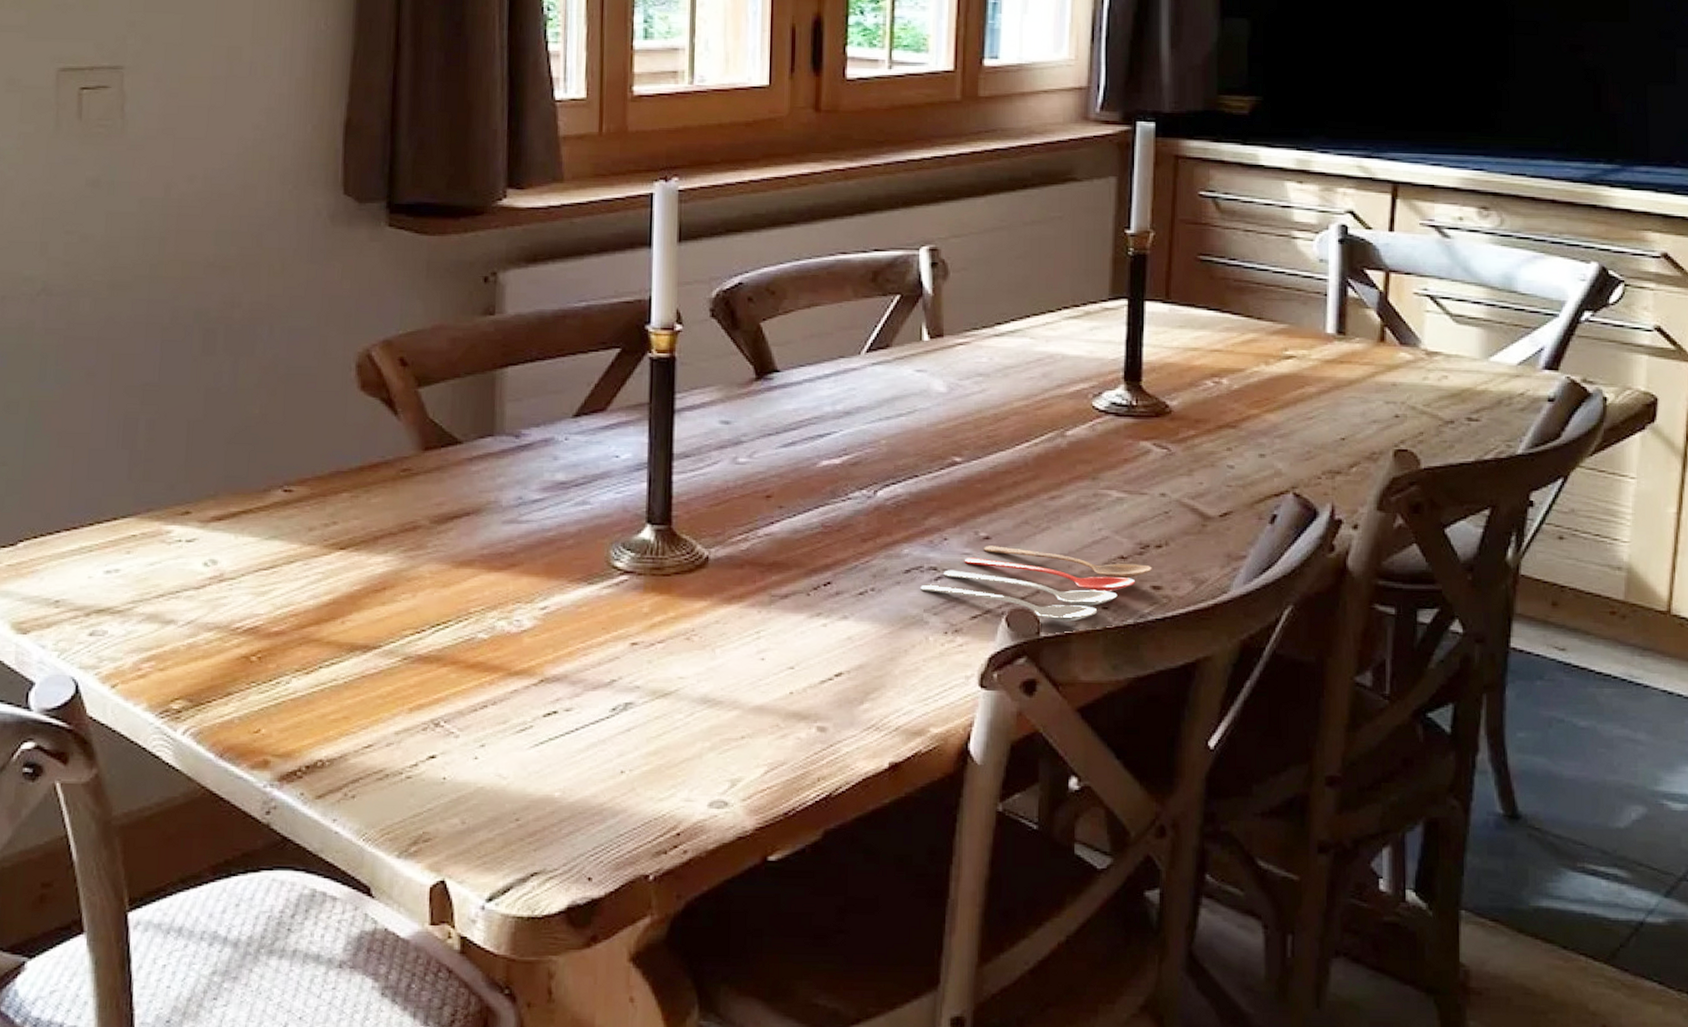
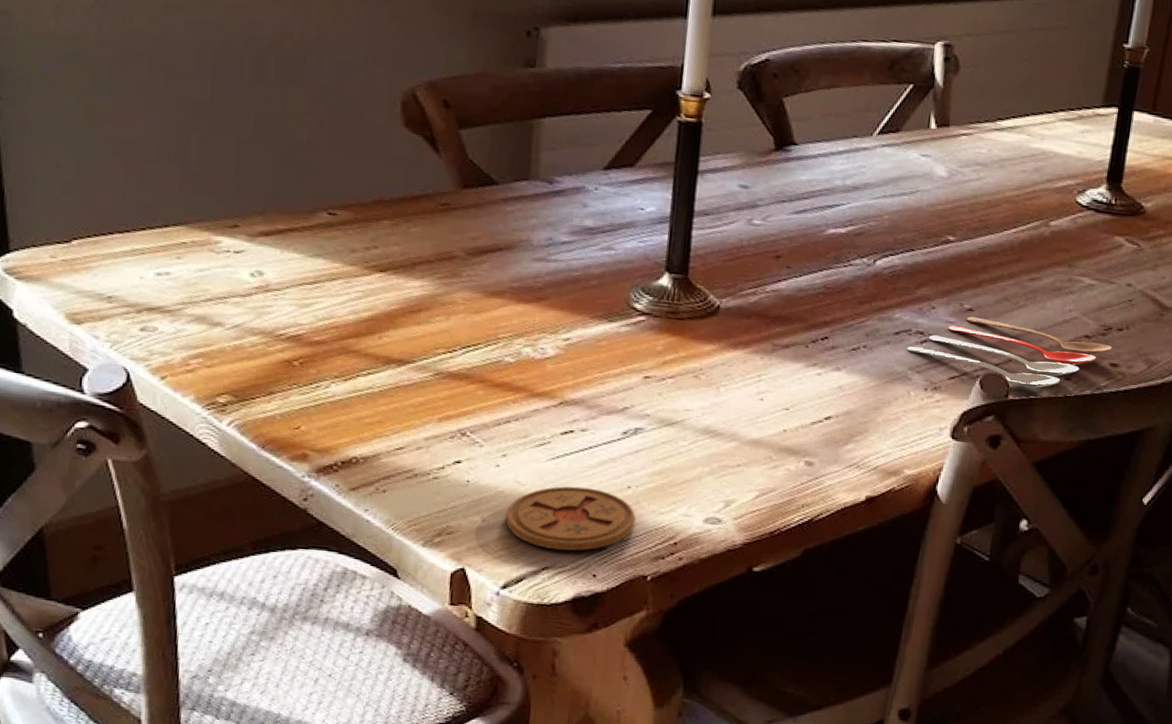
coaster: none [487,775,633,852] -> present [505,486,637,551]

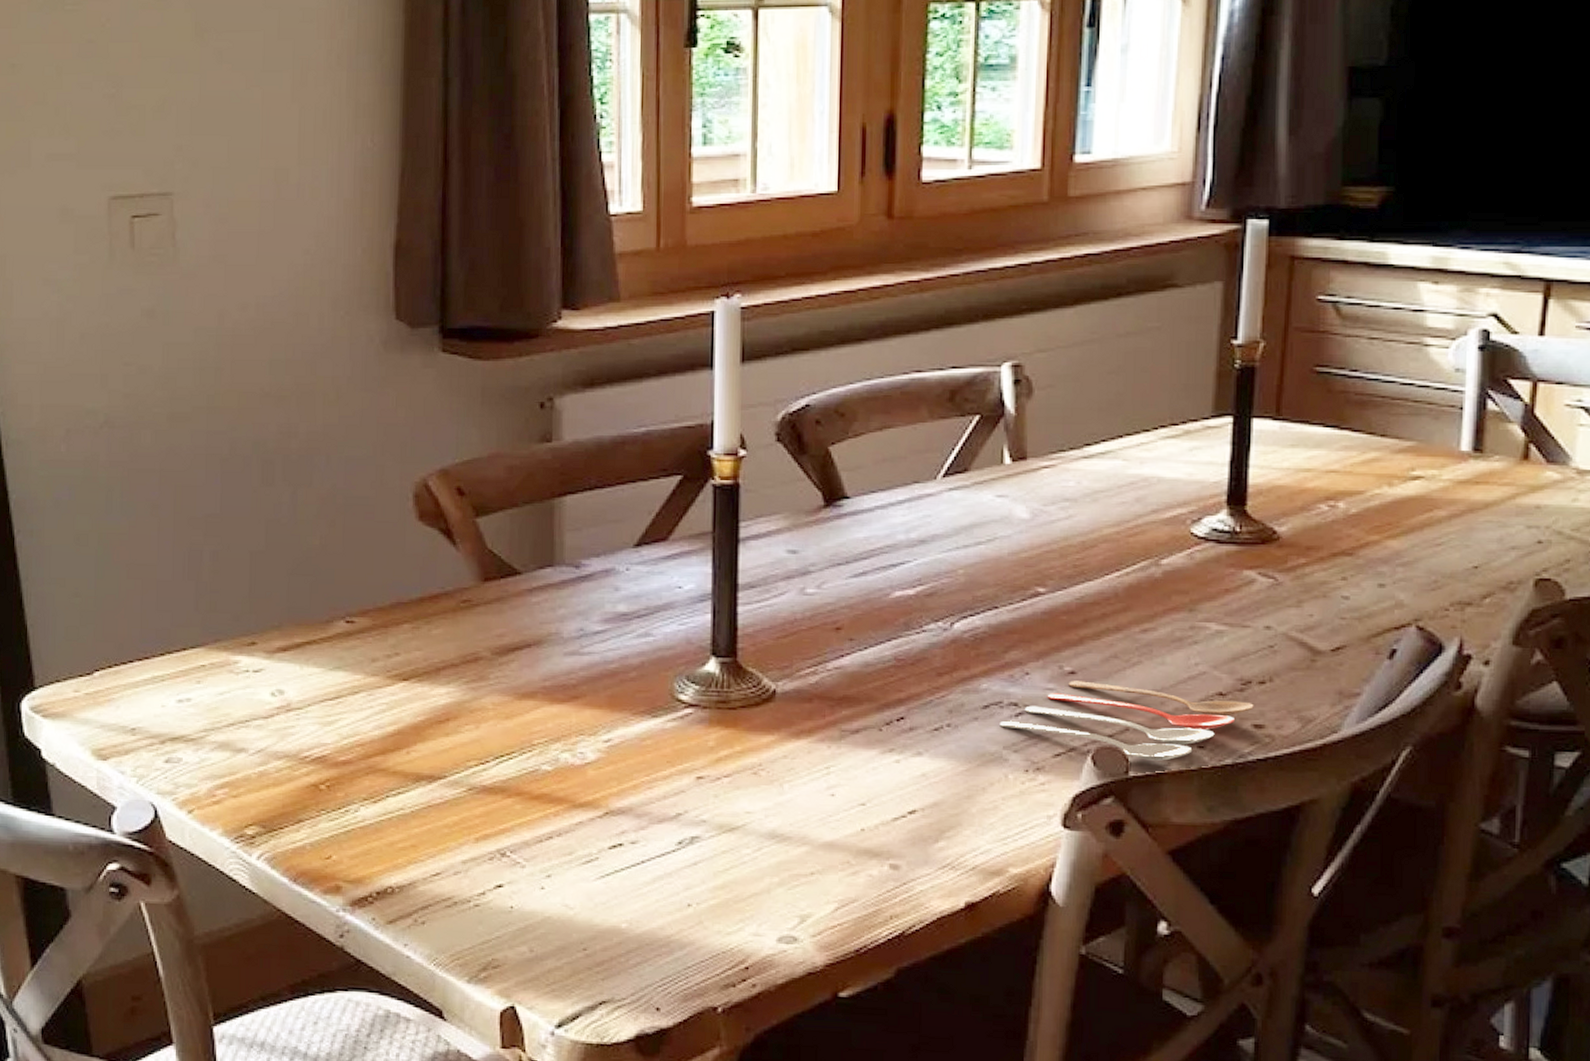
coaster: present [505,486,637,551] -> none [555,907,700,982]

